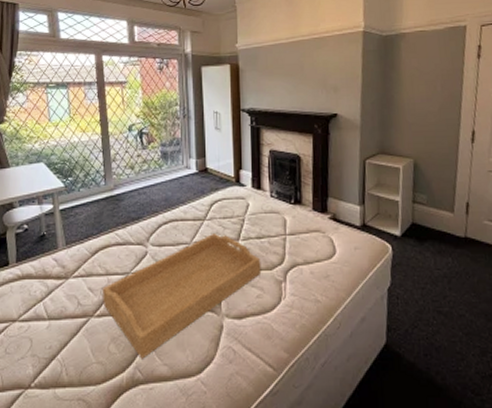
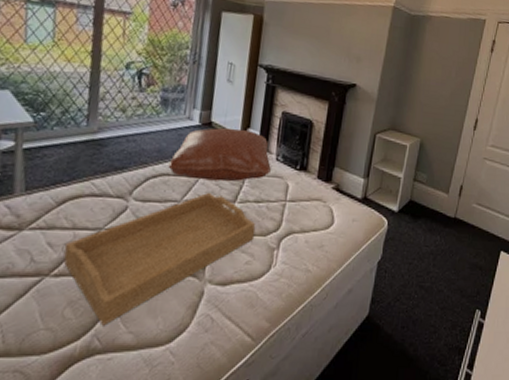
pillow: none [175,171,267,222] -> present [168,128,271,182]

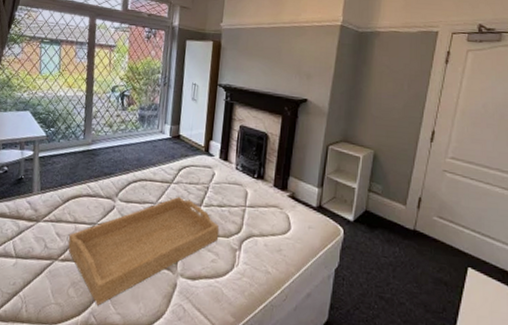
pillow: present [168,128,271,182] -> none [145,140,232,188]

